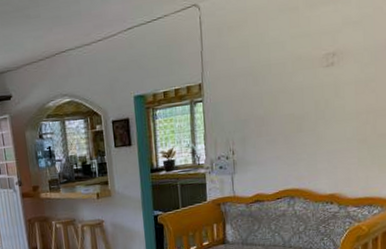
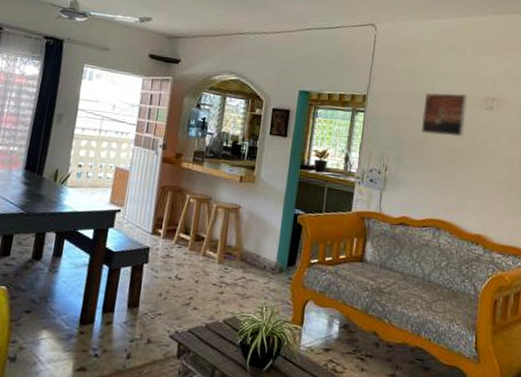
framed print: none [261,57,307,109] -> present [421,92,468,137]

